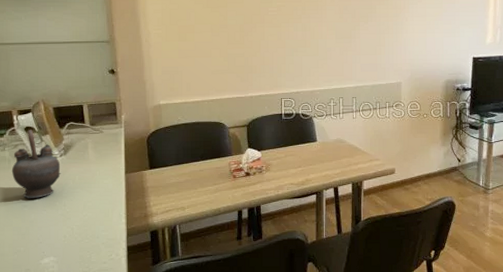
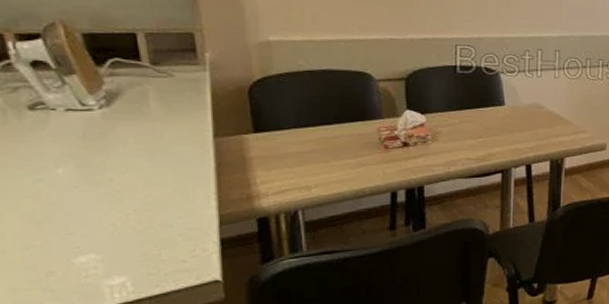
teapot: present [11,130,62,198] -> none [9,65,103,169]

